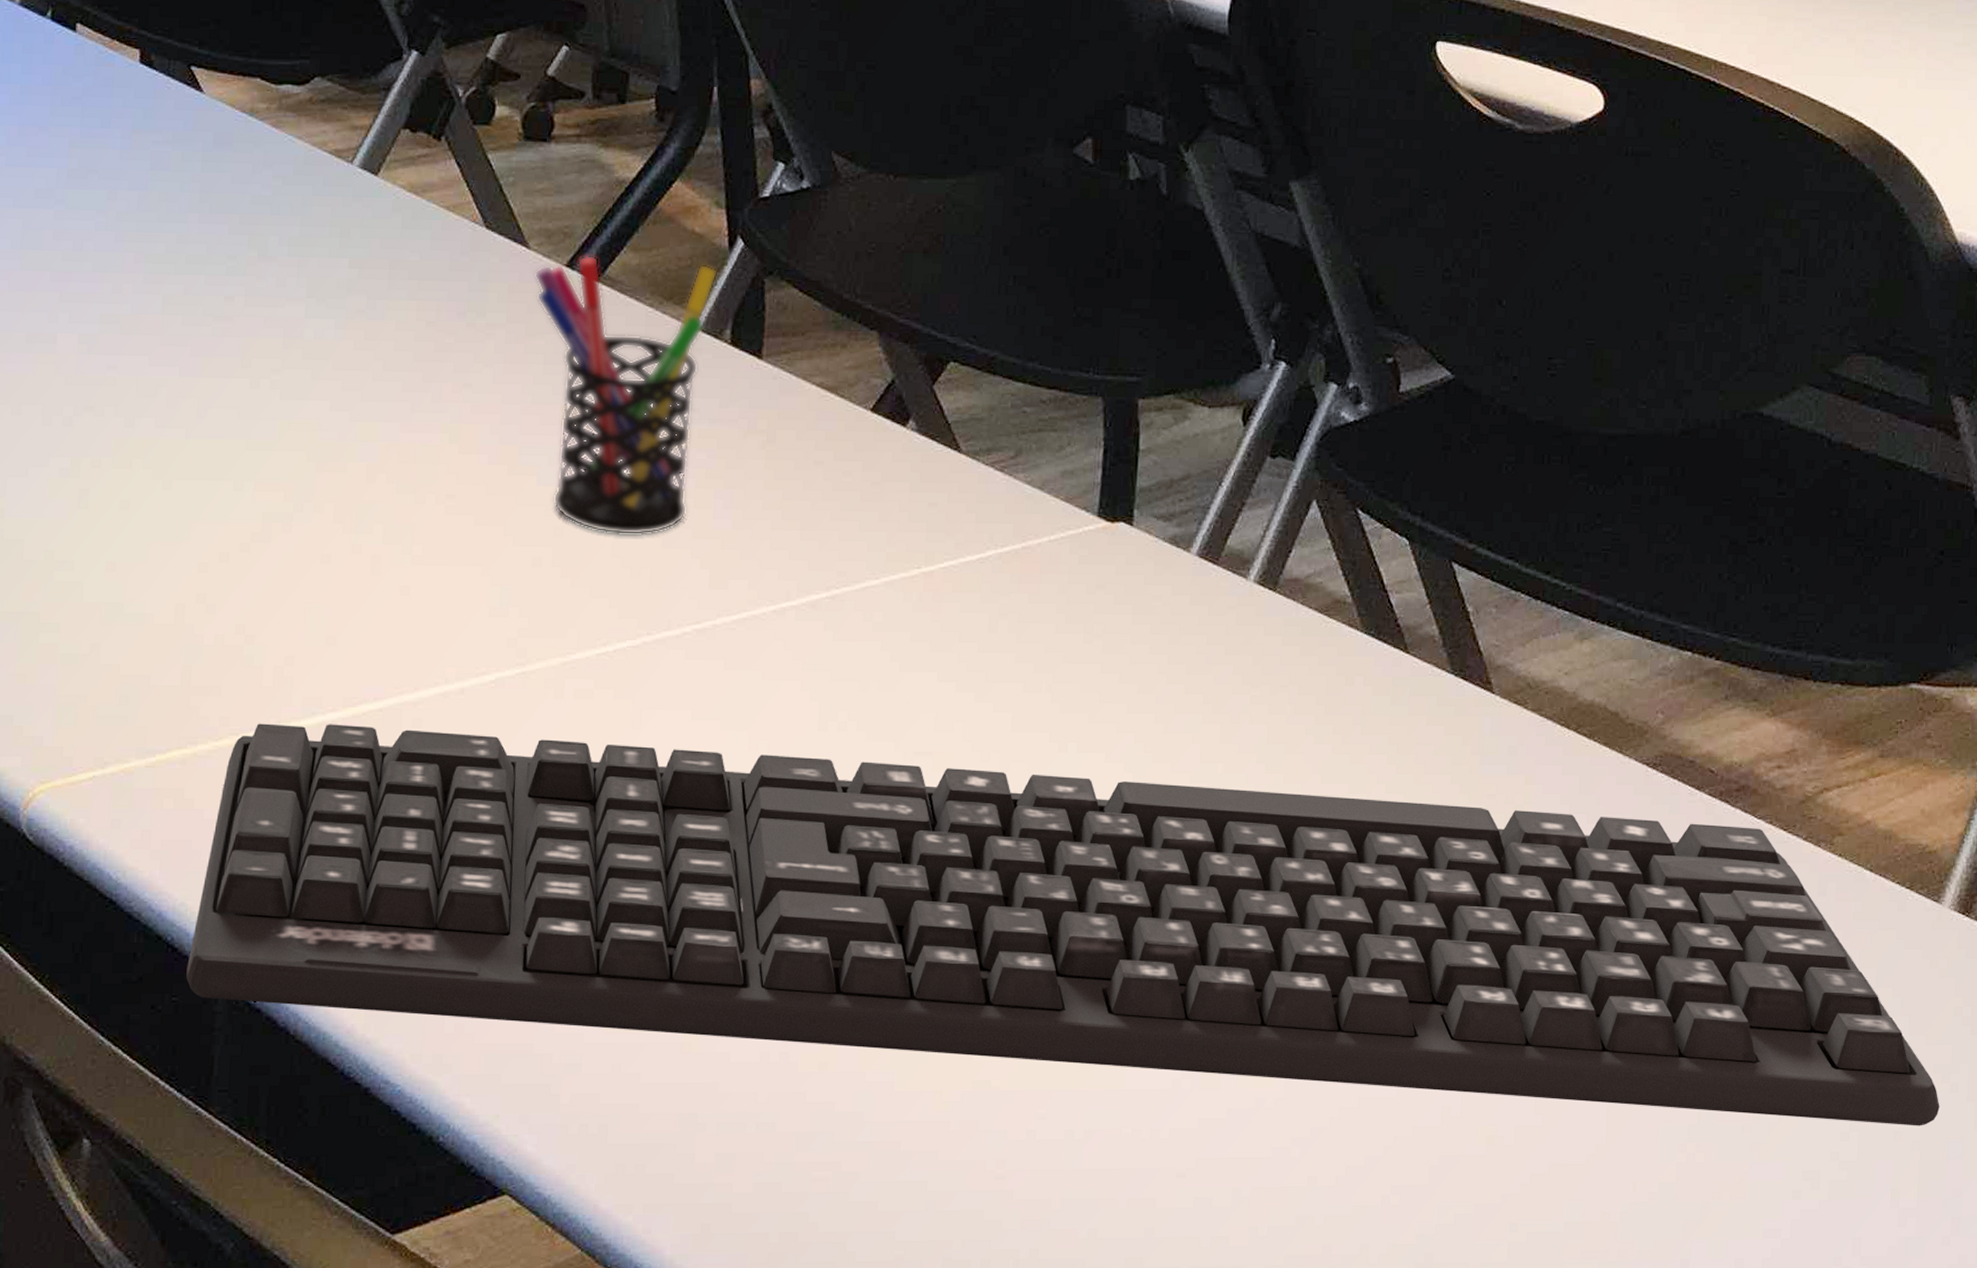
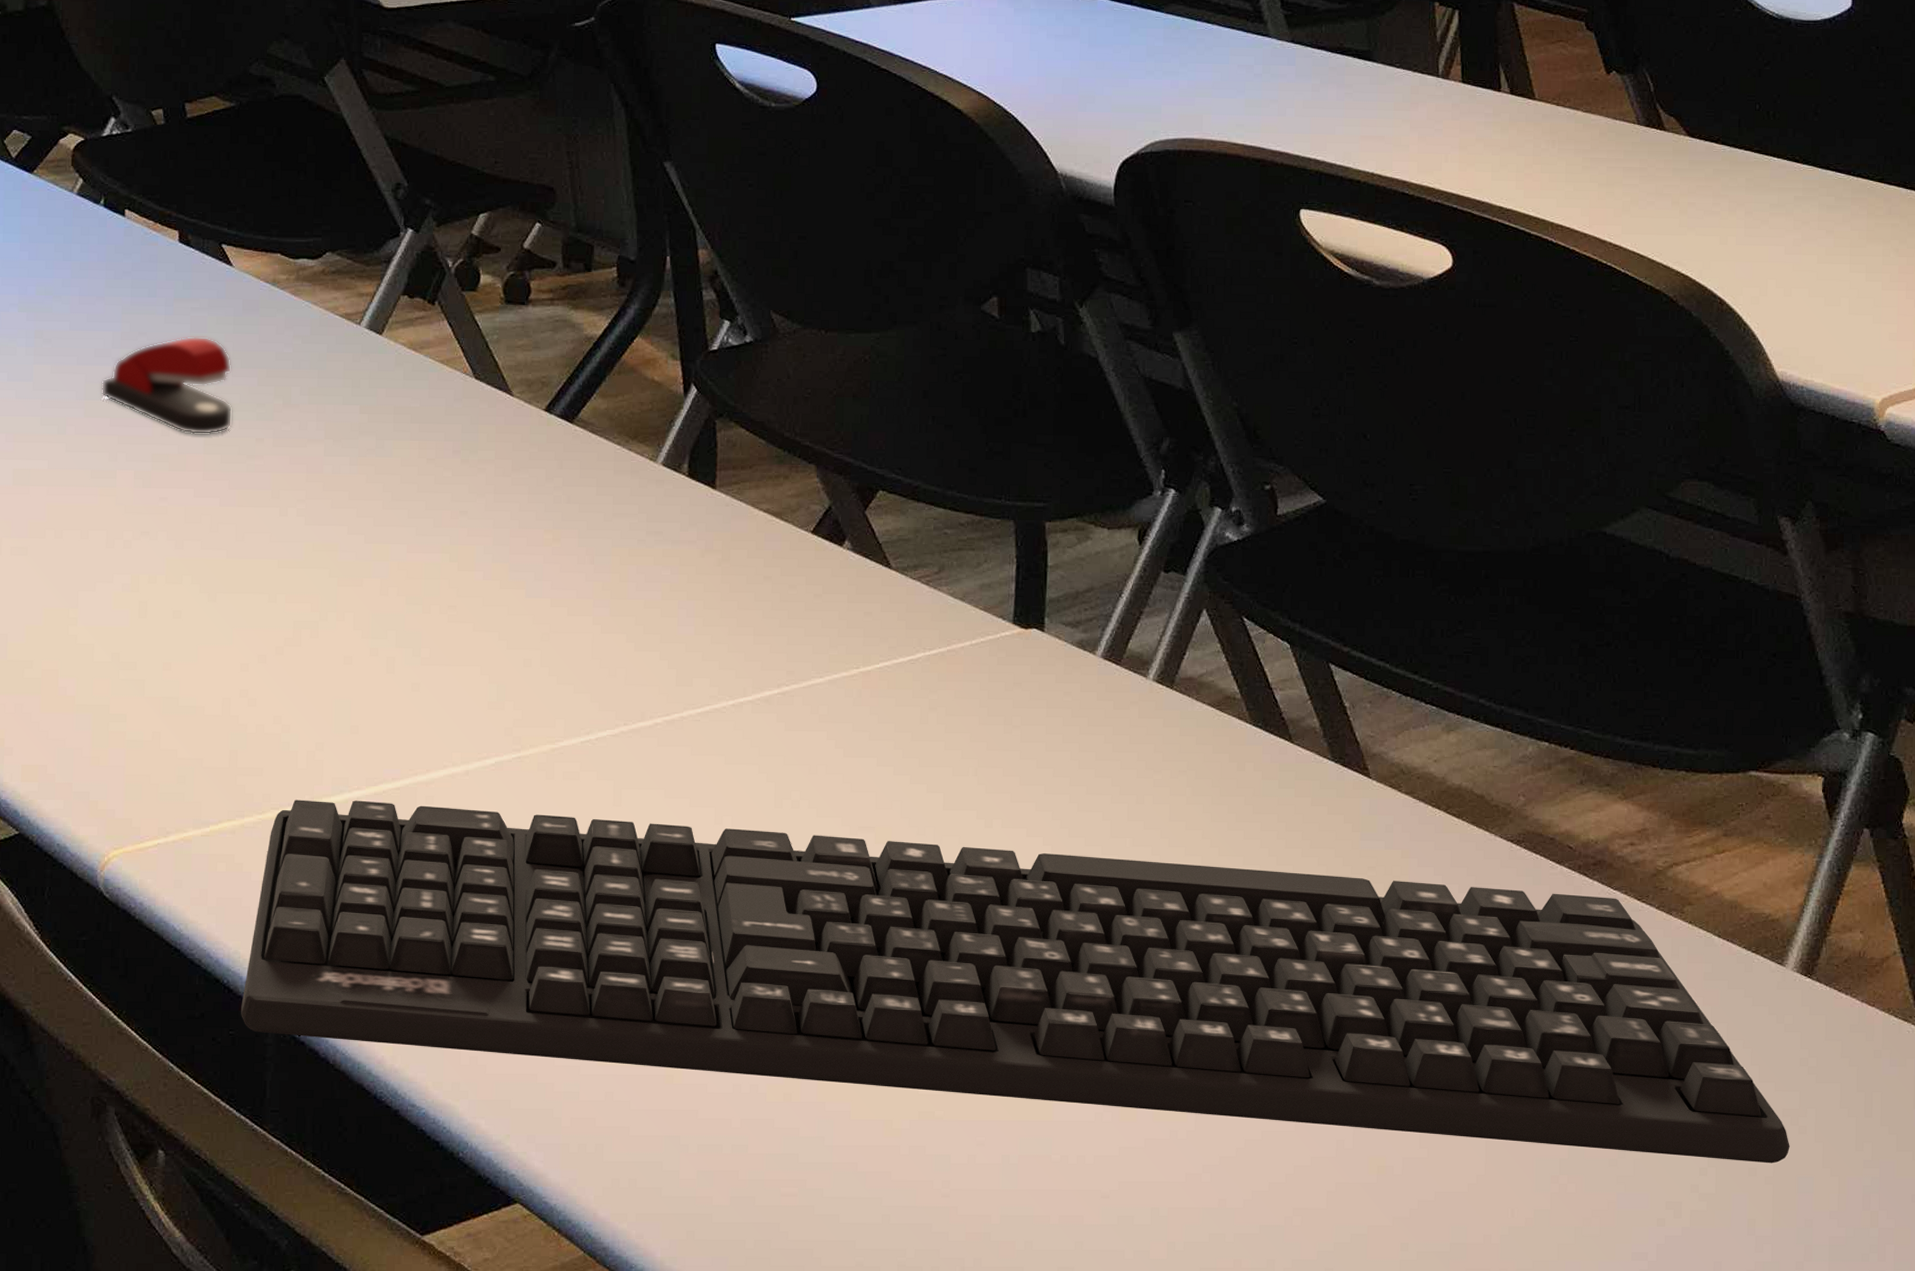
stapler: none [41,175,199,292] -> present [101,336,233,435]
pen holder: present [534,254,717,536] -> none [517,400,675,640]

